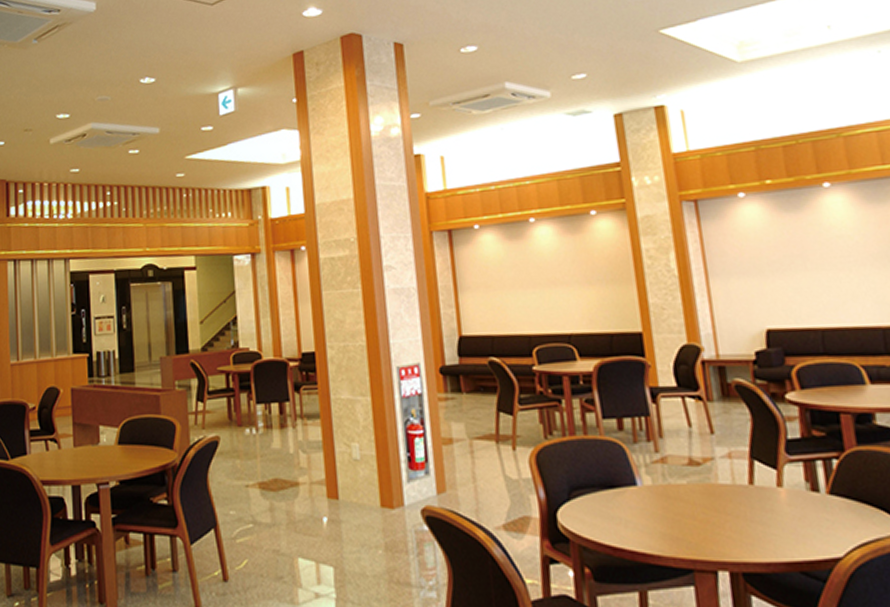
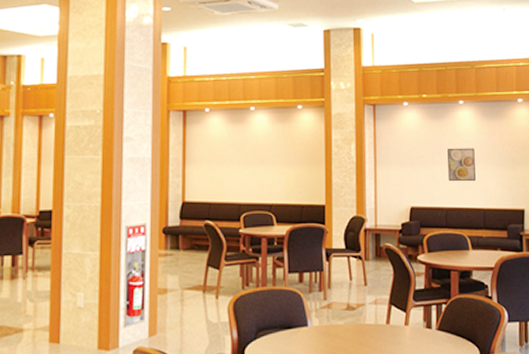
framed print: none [813,244,864,292] -> present [447,148,476,182]

